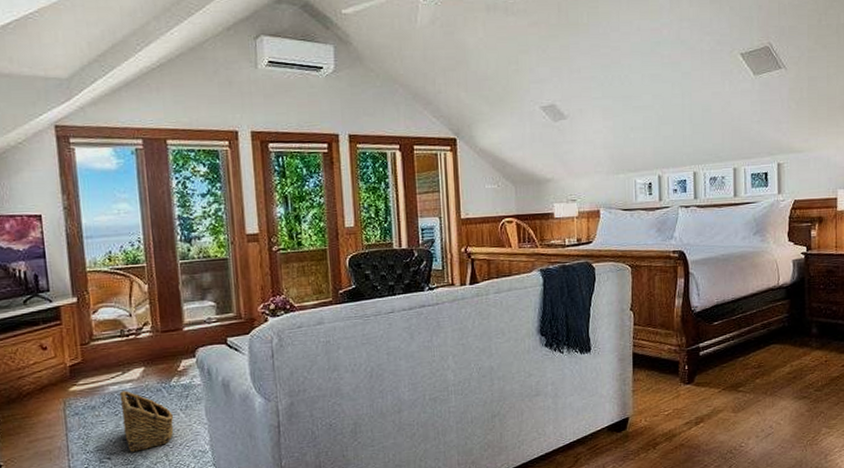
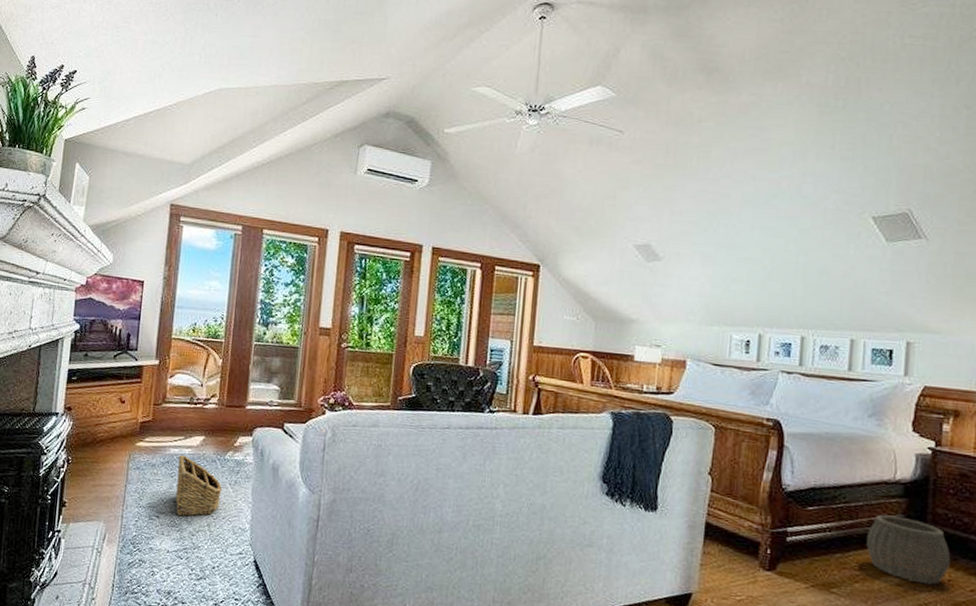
woven basket: none [762,316,826,369] -> present [866,514,951,585]

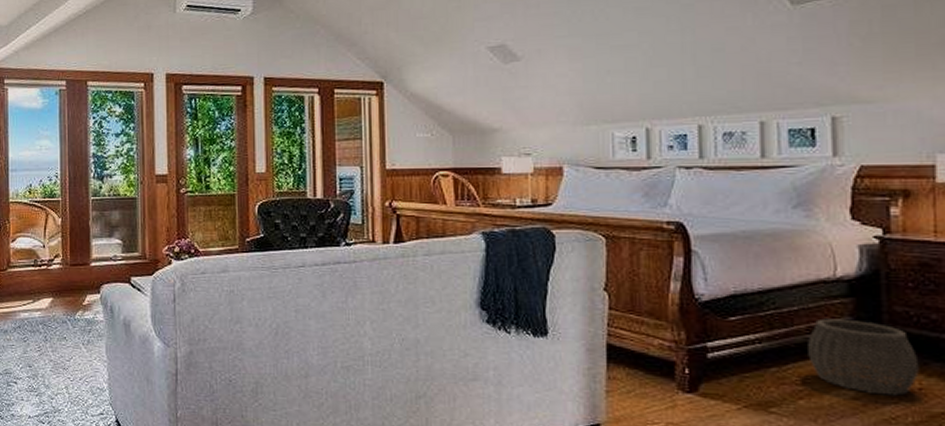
basket: present [175,455,223,516] -> none [29,319,76,380]

